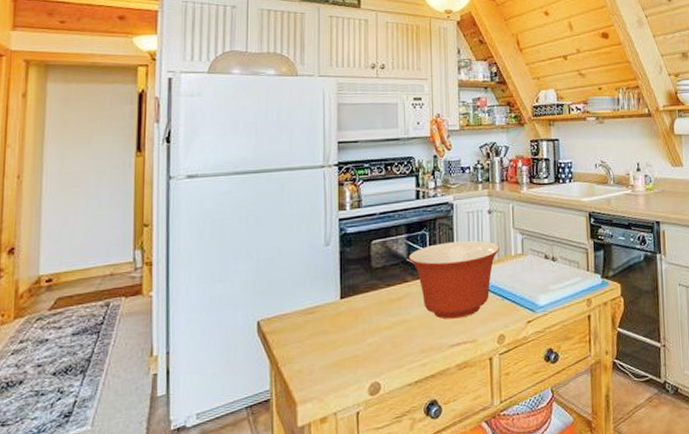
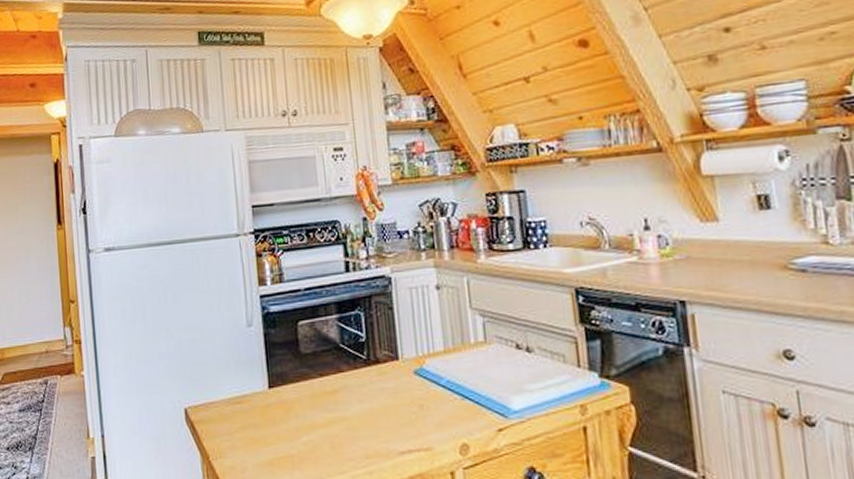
mixing bowl: present [408,240,500,319] -> none [341,323,454,420]

